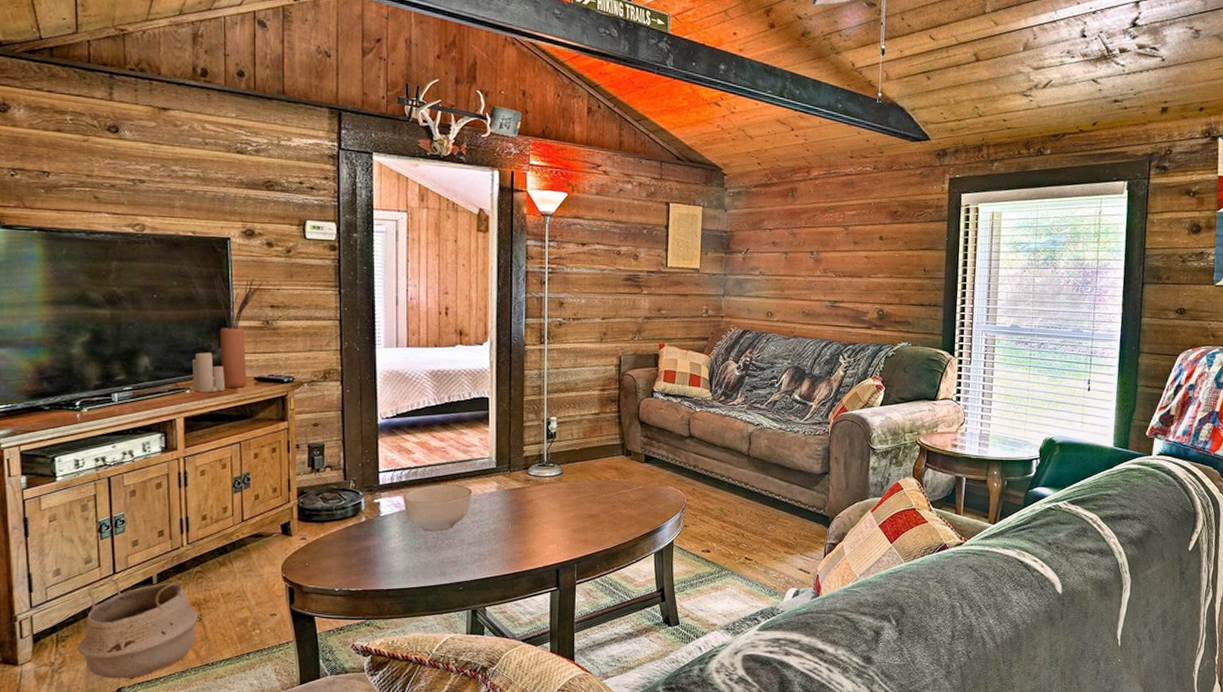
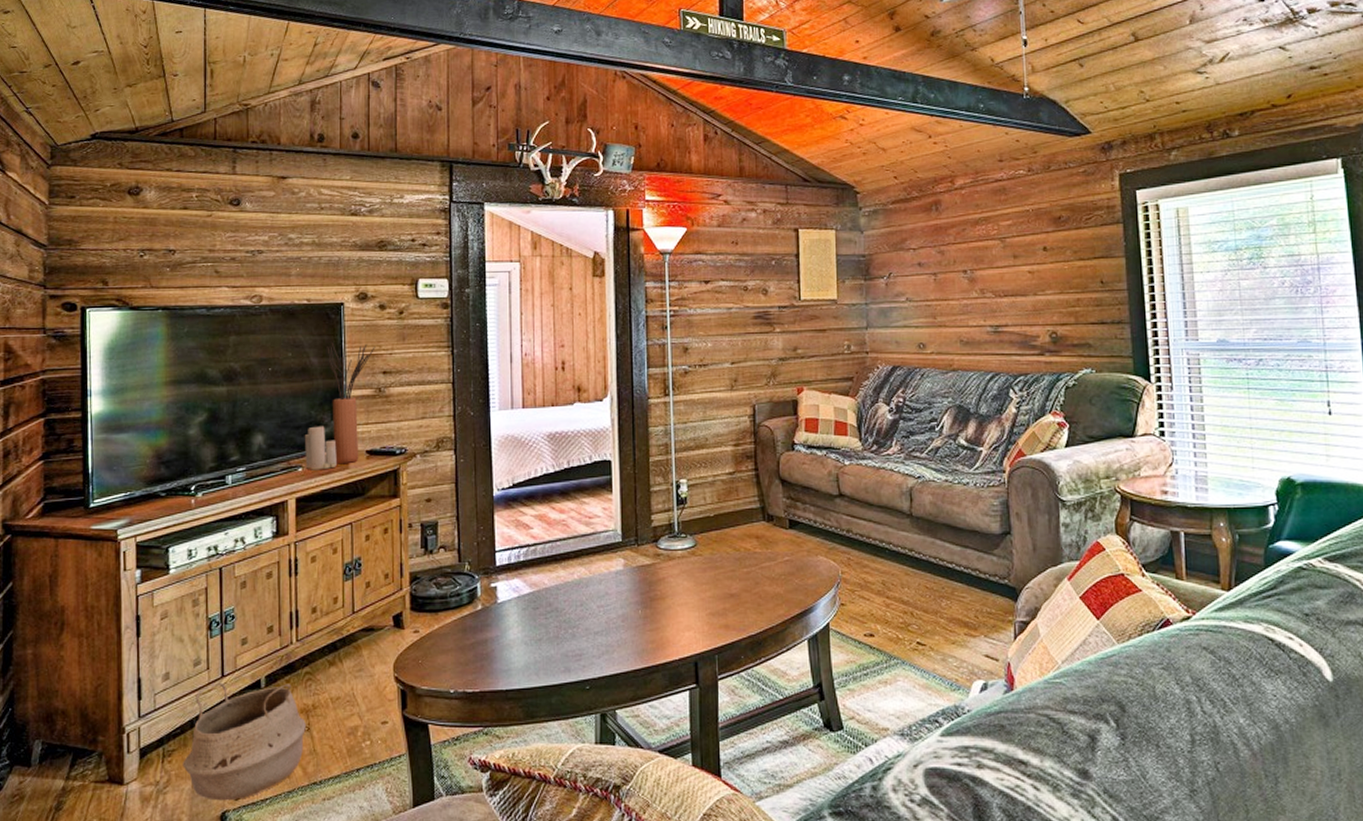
bowl: present [403,484,473,531] -> none [521,563,597,619]

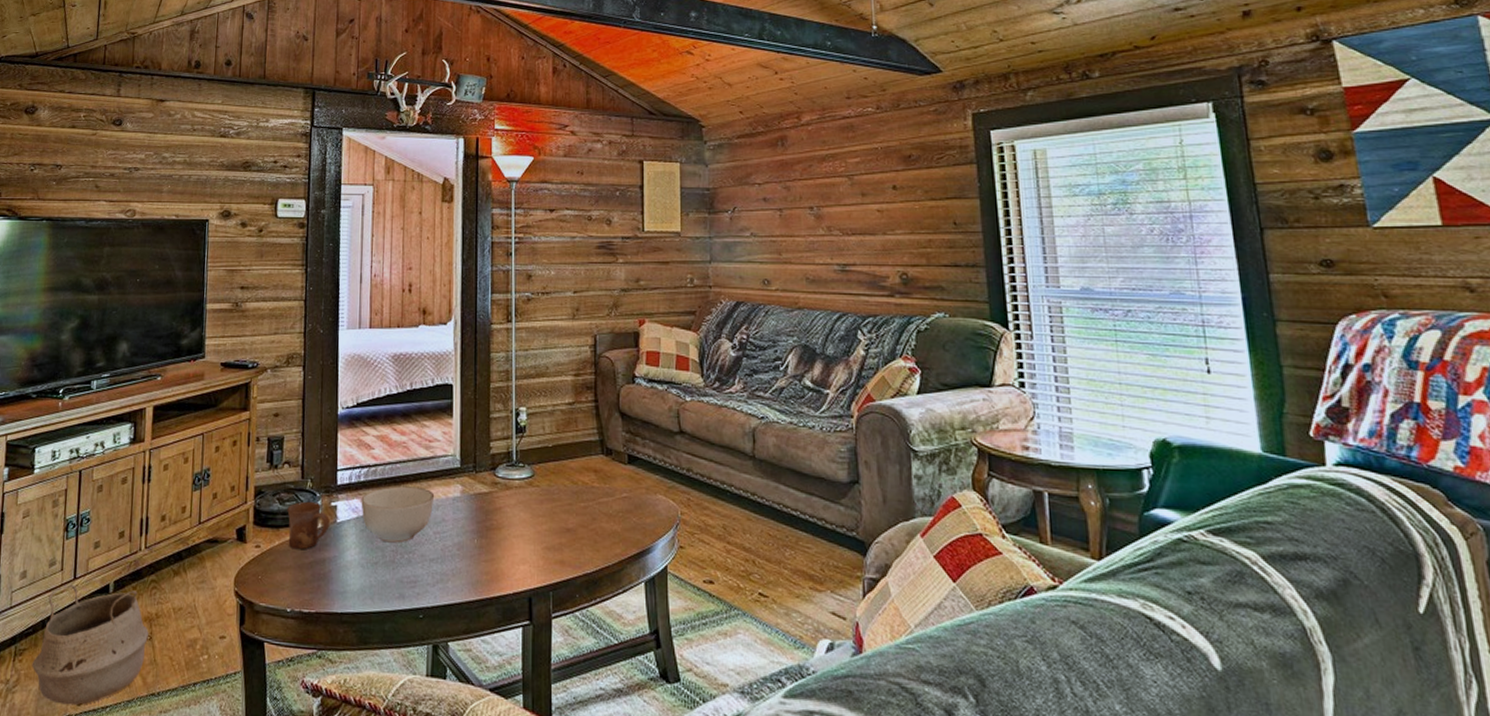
candle: present [304,425,337,470] -> none [164,336,194,380]
vase: present [327,342,375,464] -> none [190,257,235,375]
mug: none [445,584,490,632] -> present [287,501,330,550]
bowl: none [521,563,597,619] -> present [361,486,435,543]

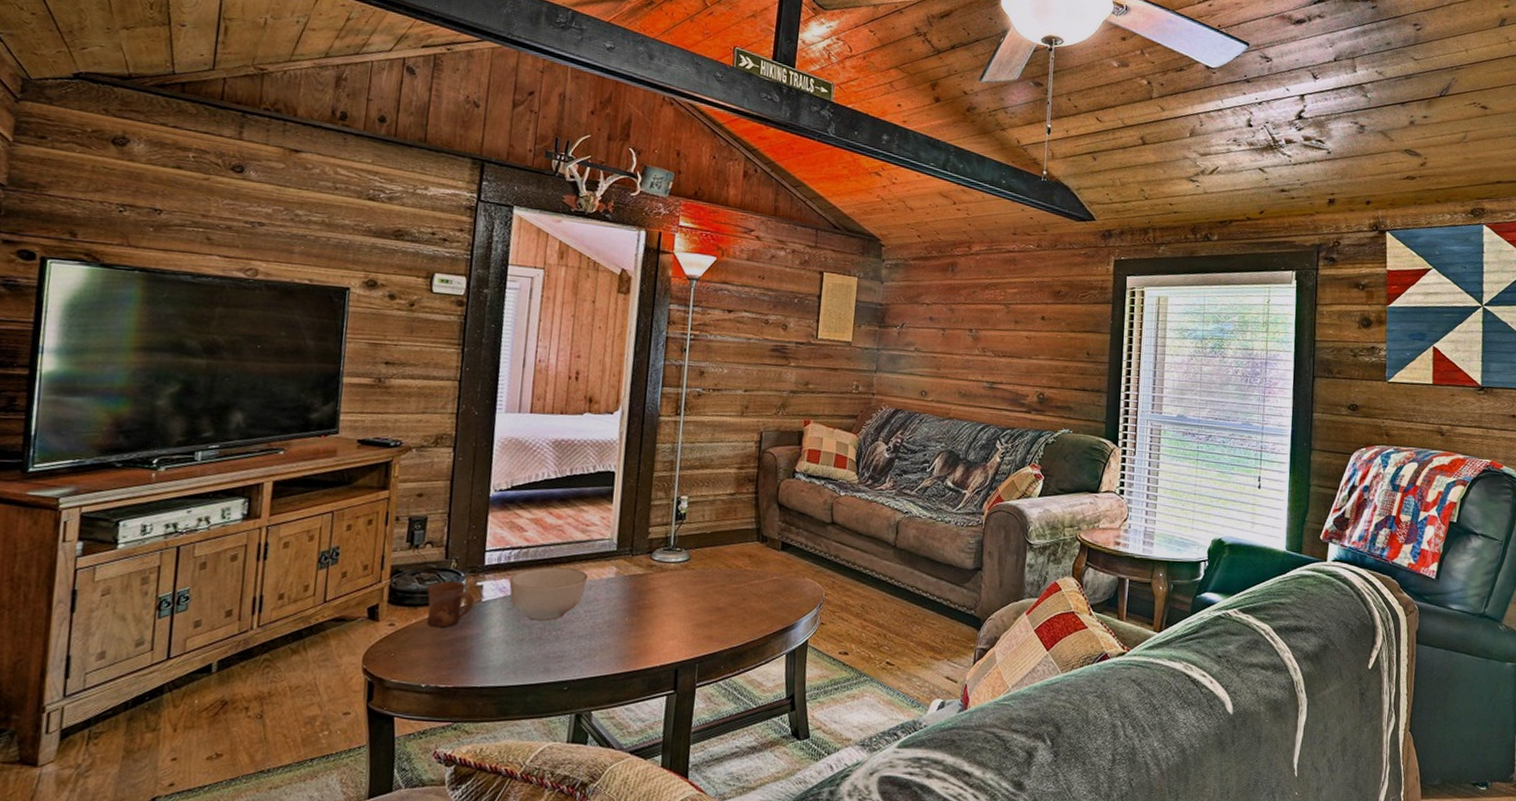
woven basket: present [32,584,150,706] -> none [110,664,260,787]

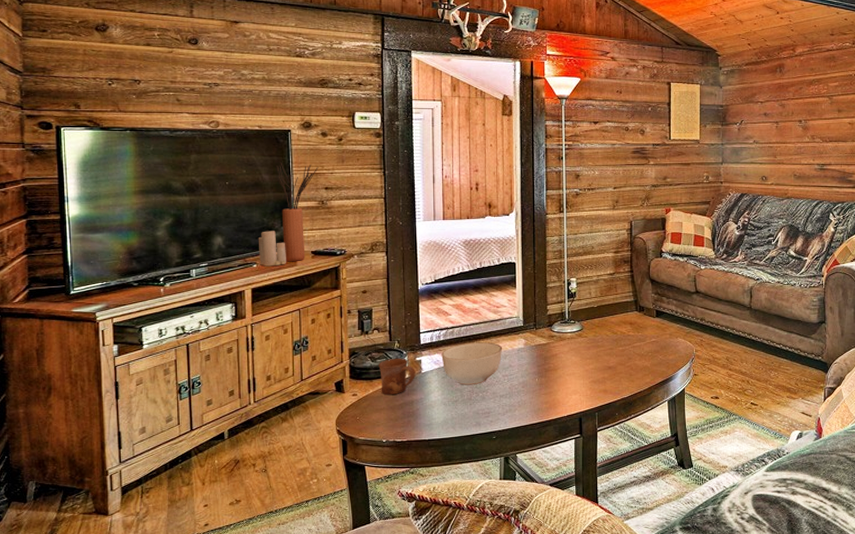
candle: none [288,408,326,455] -> present [258,230,286,267]
vase: none [322,326,380,452] -> present [276,162,319,262]

